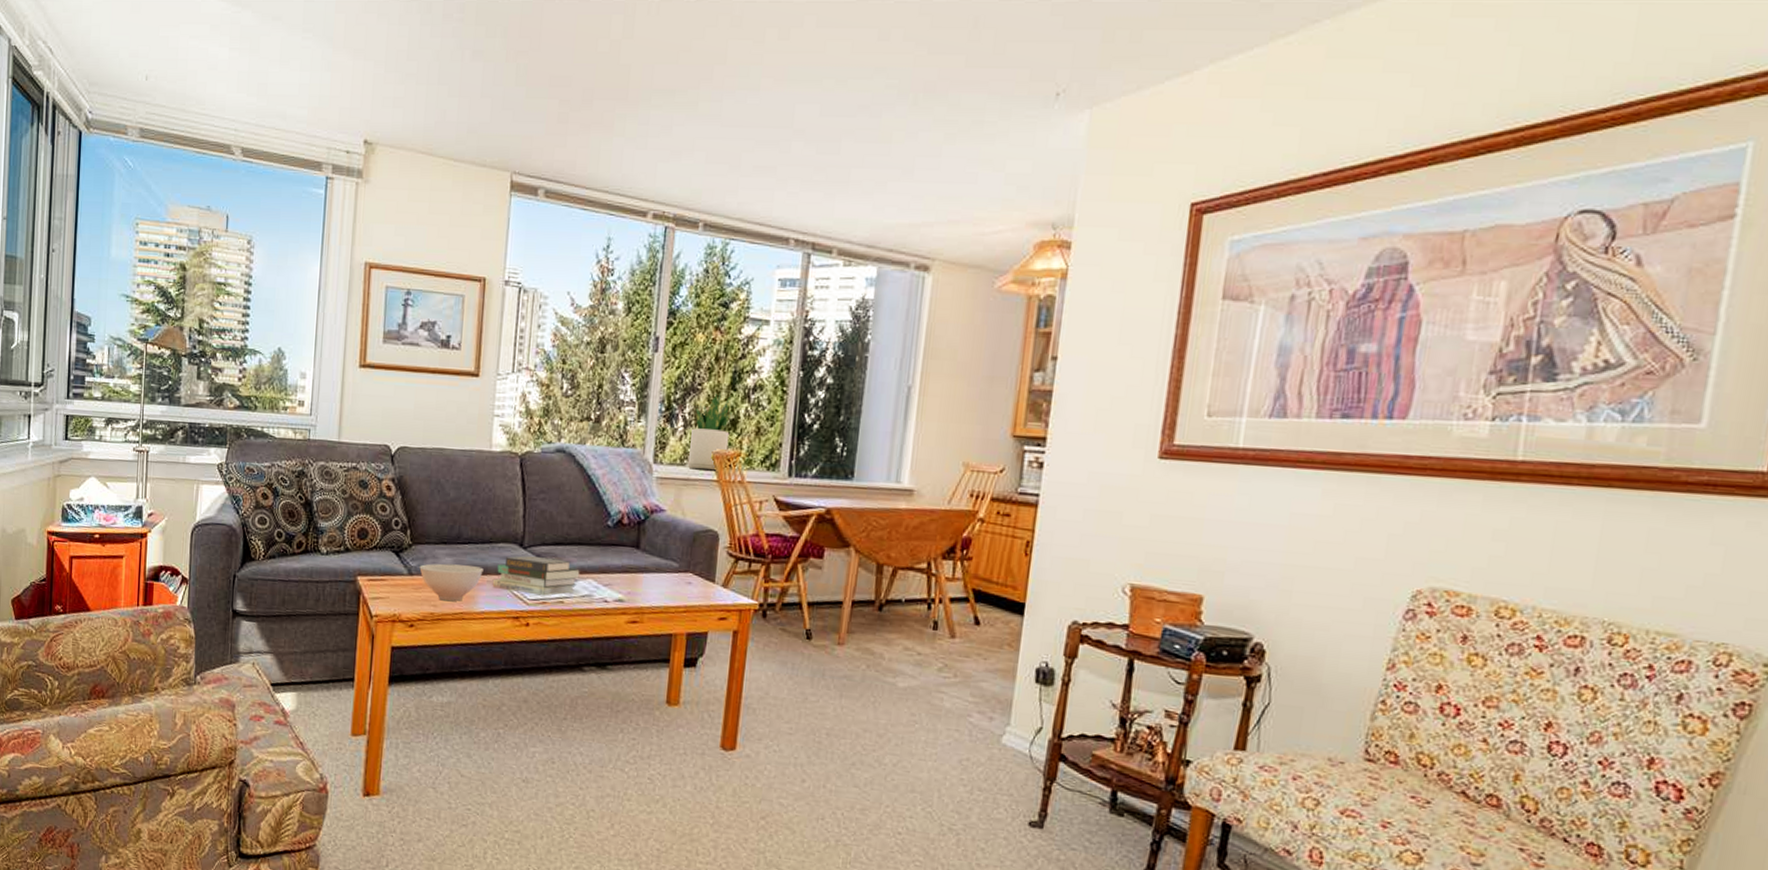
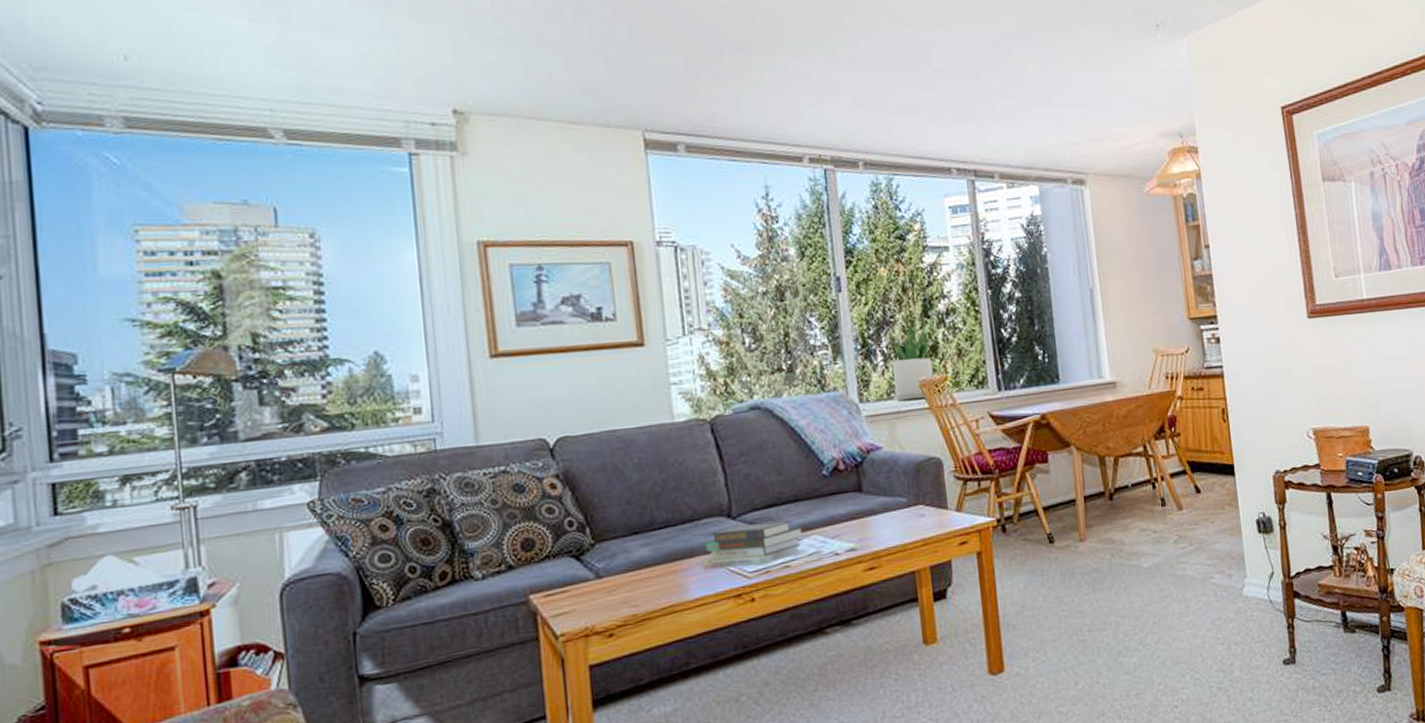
bowl: present [419,563,484,602] -> none [609,550,689,598]

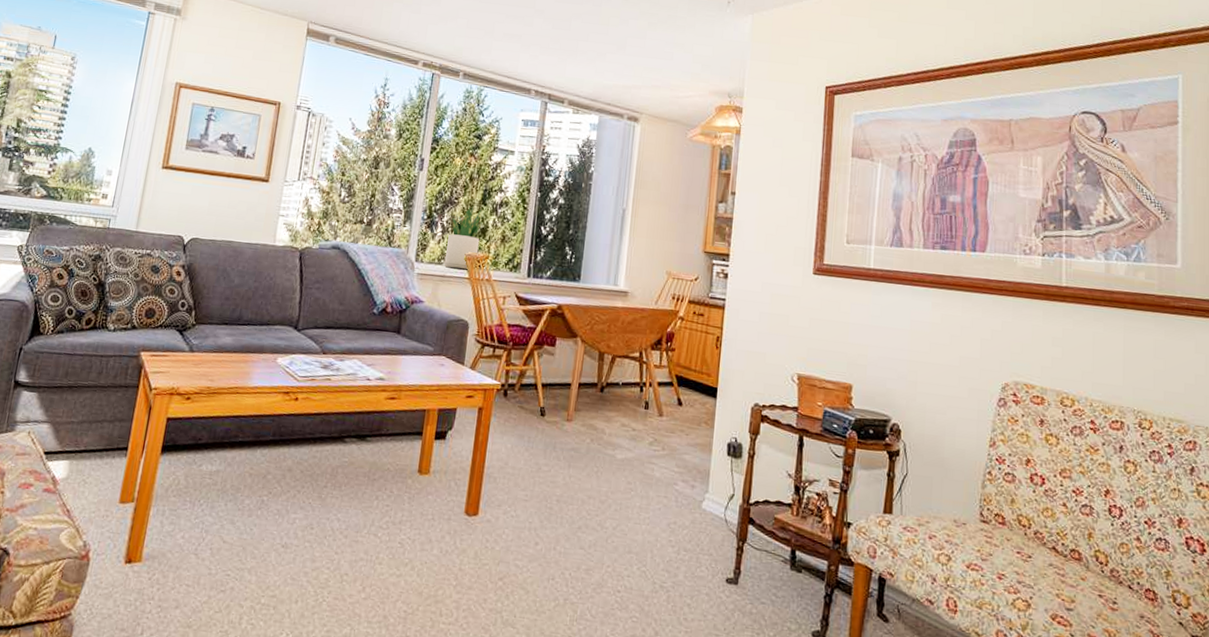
books: present [702,520,803,570] -> none [266,337,347,374]

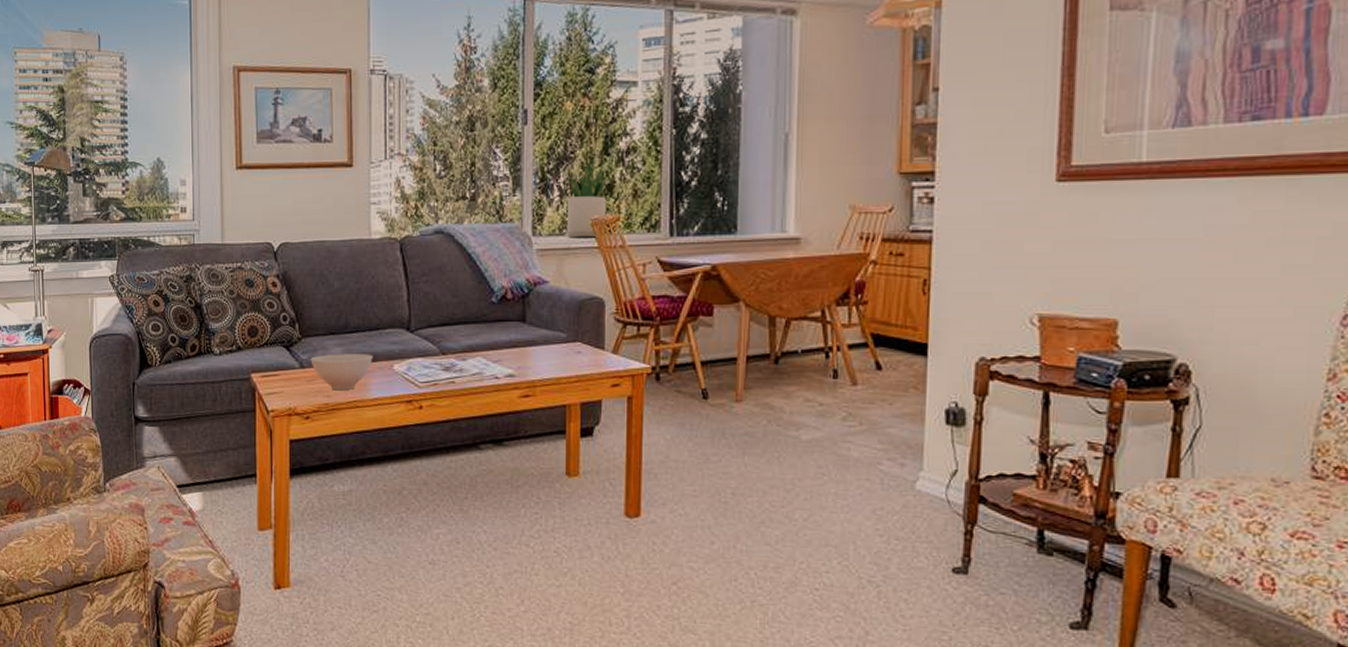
bowl: none [200,342,260,377] -> present [310,354,373,391]

